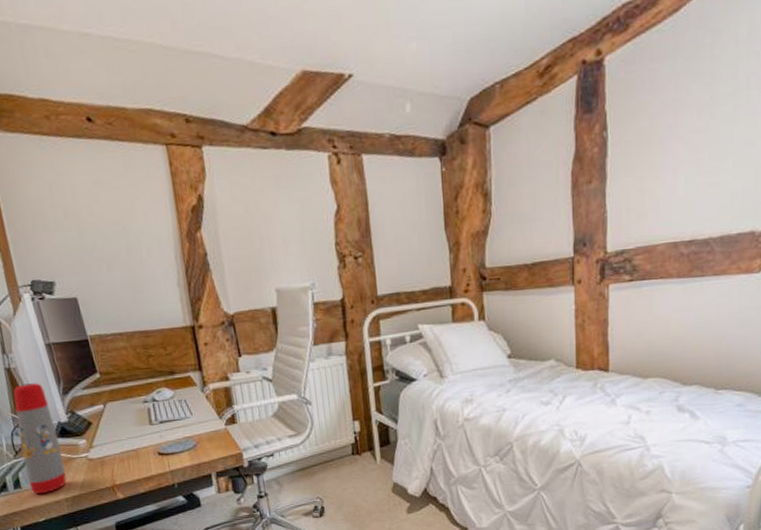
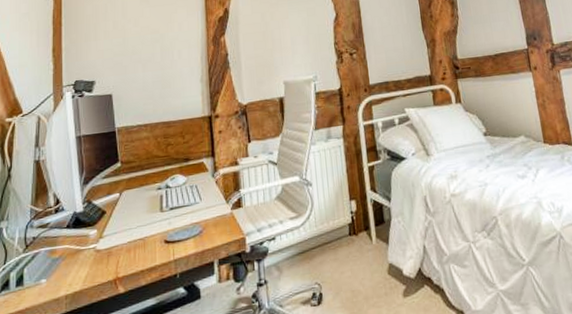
water bottle: present [13,383,67,494] -> none [32,174,71,292]

